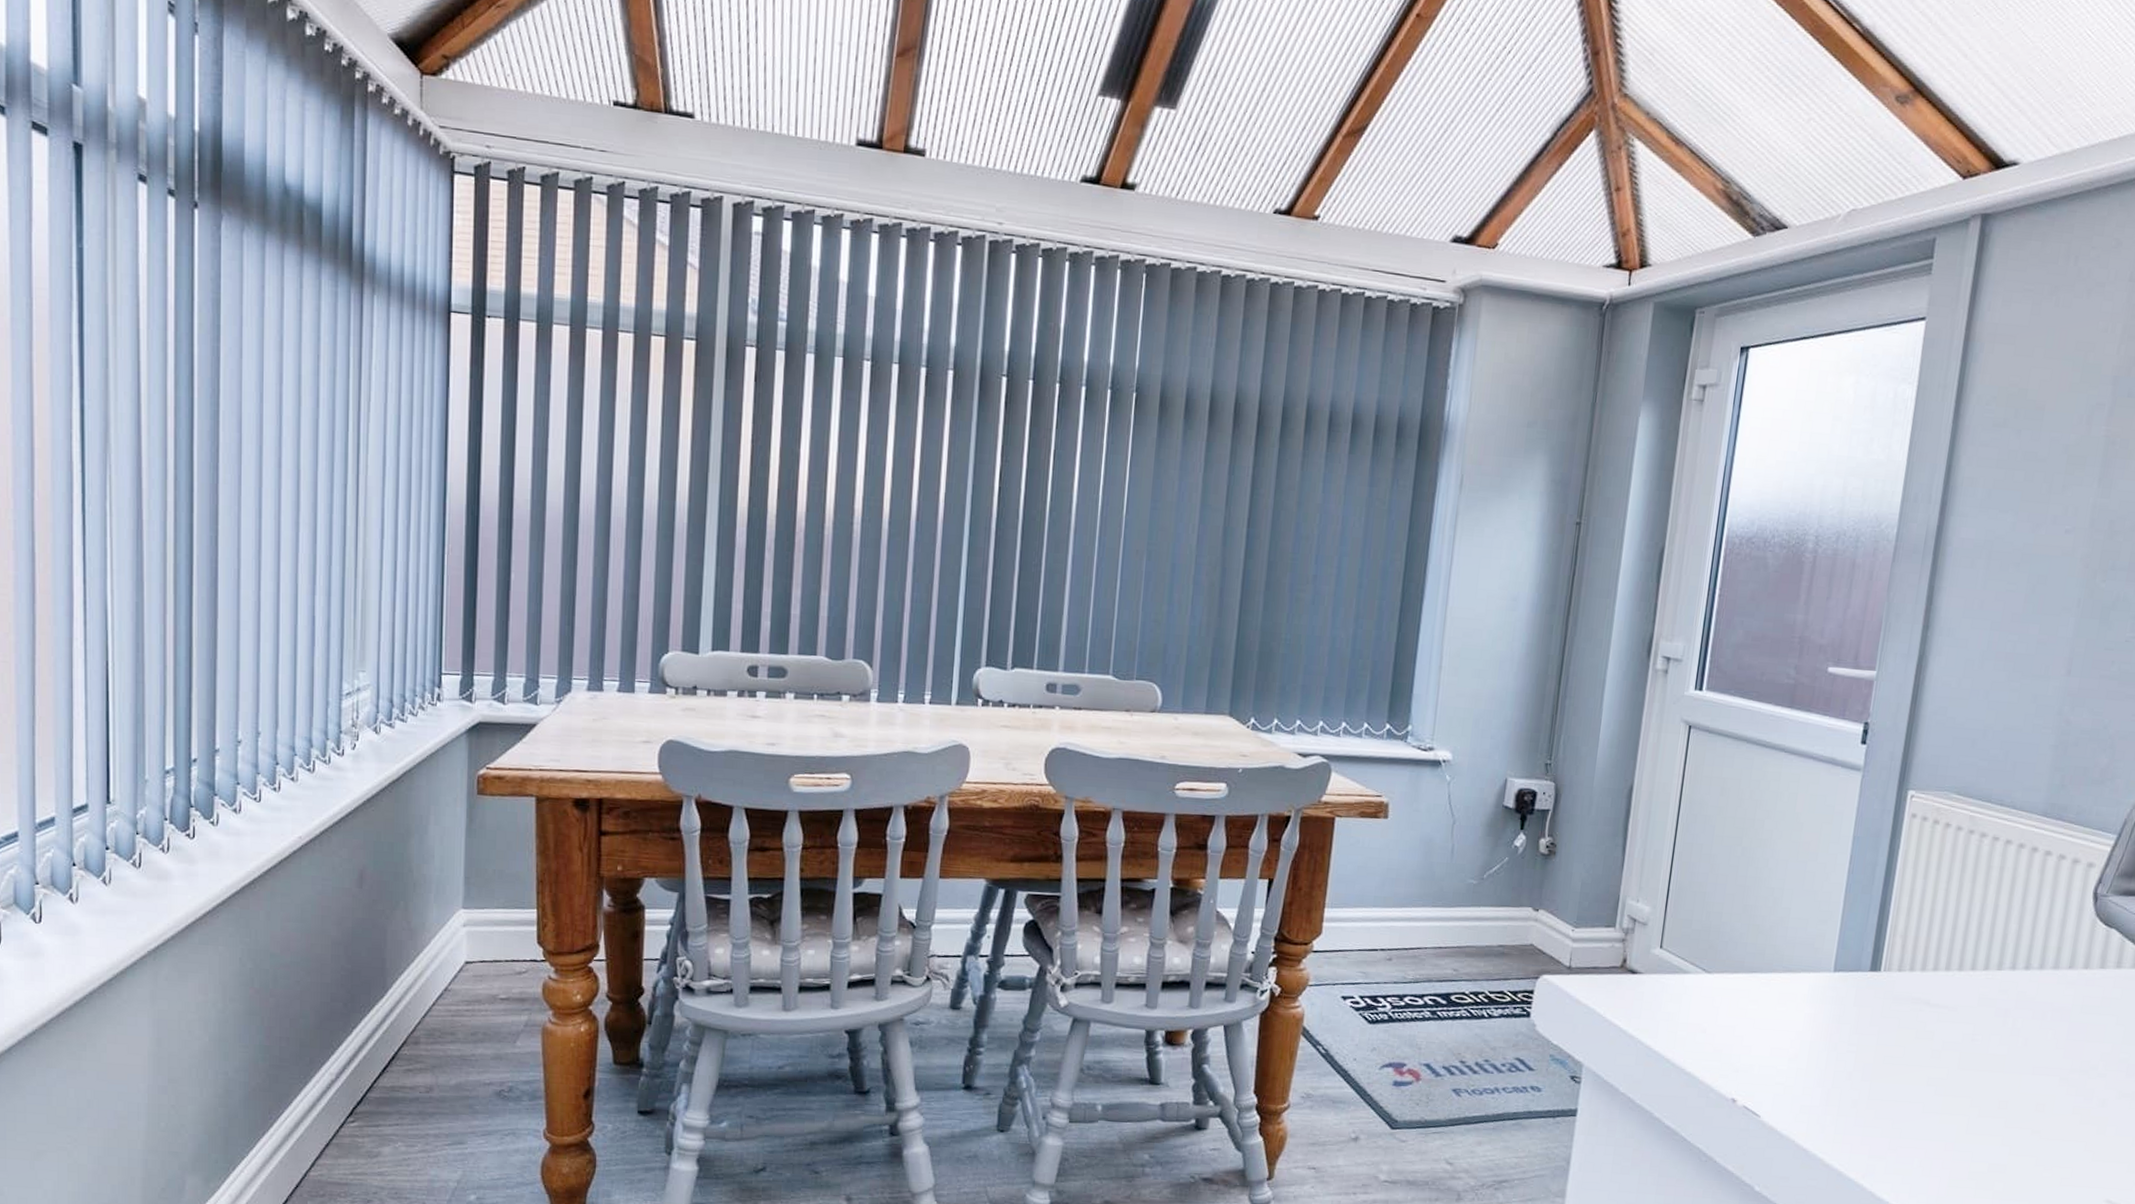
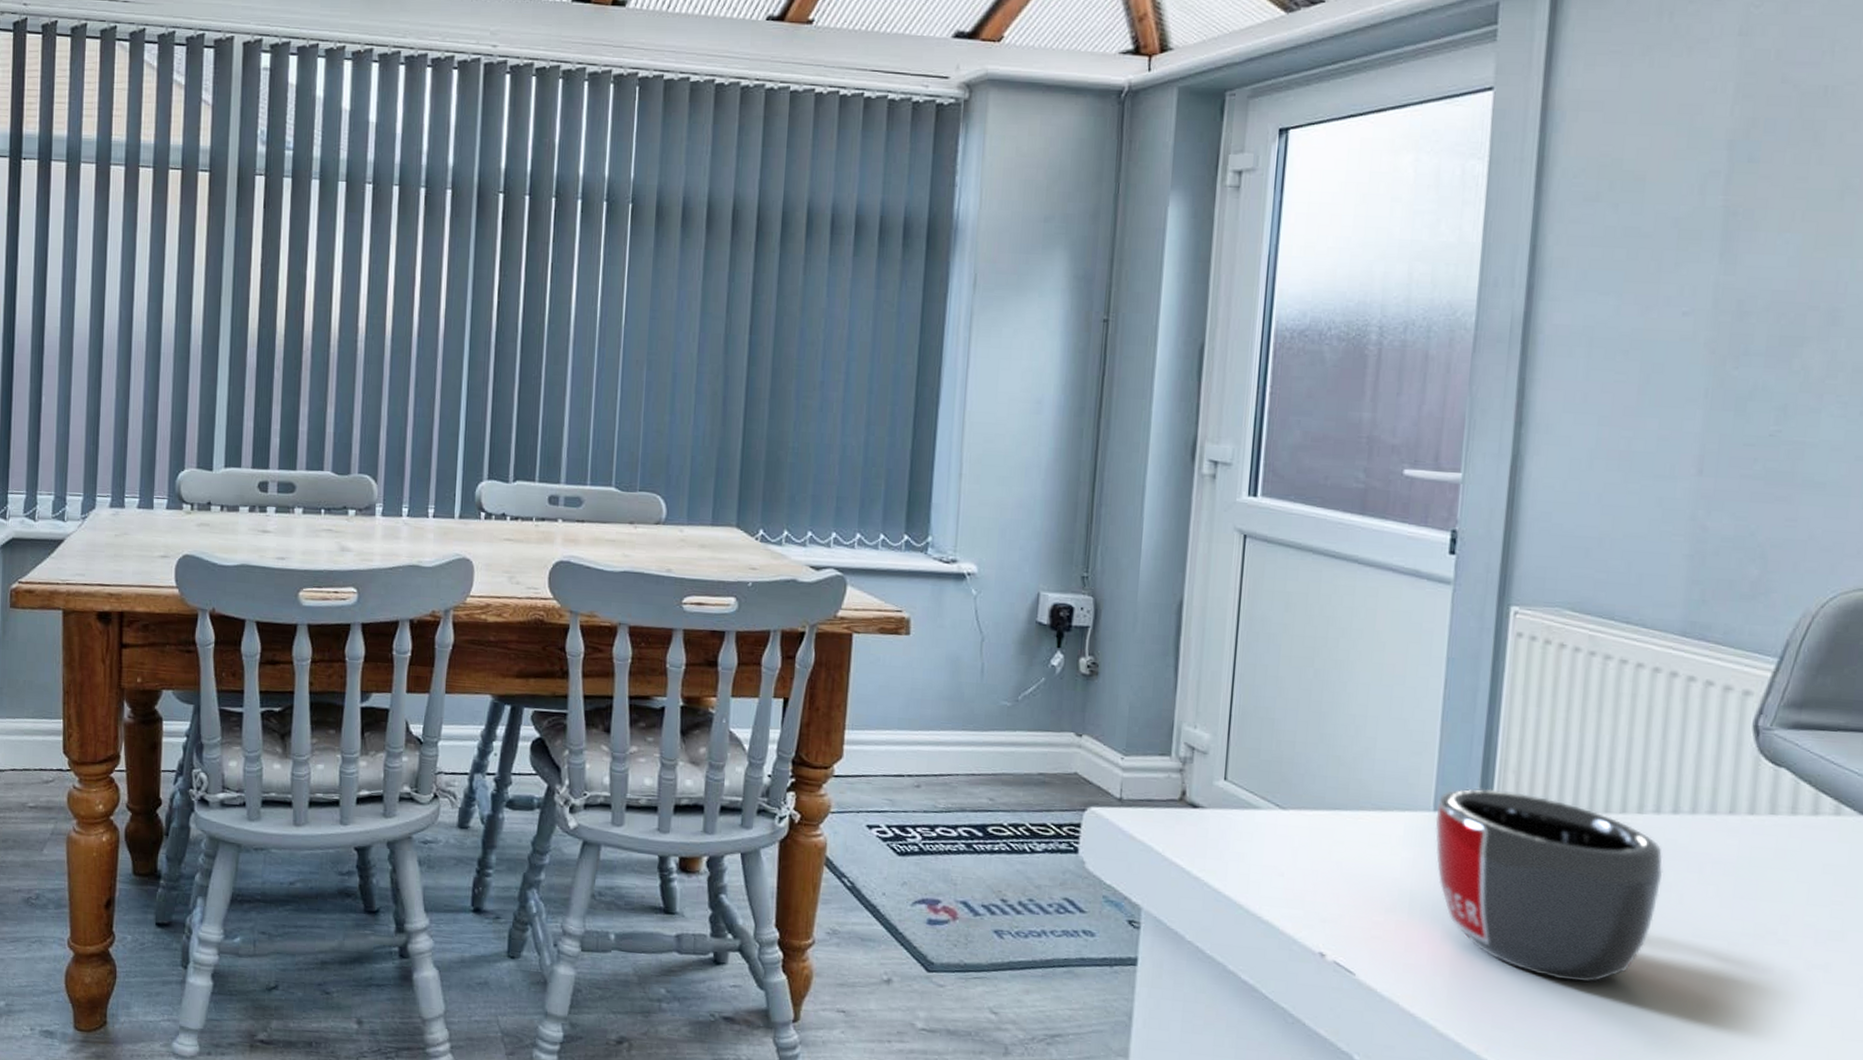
mug: none [1833,951,2014,1116] -> present [1435,788,1663,982]

